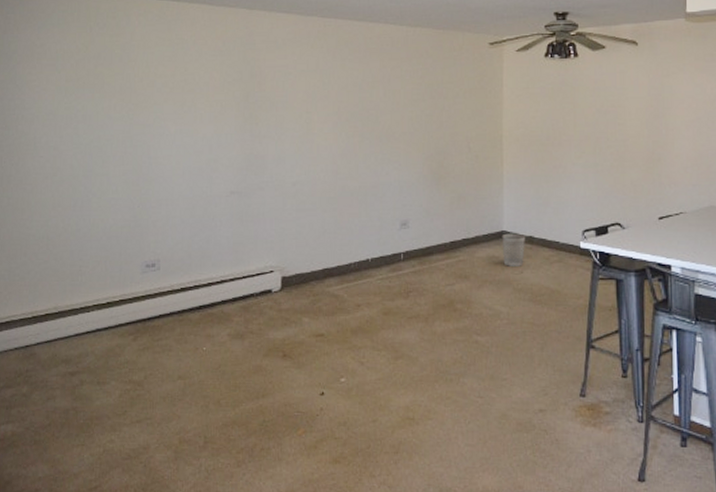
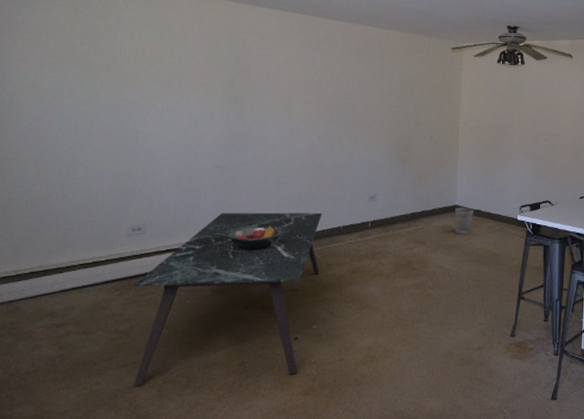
dining table: none [148,243,348,446] -> present [133,212,322,386]
fruit bowl: none [245,259,303,287] -> present [228,225,281,249]

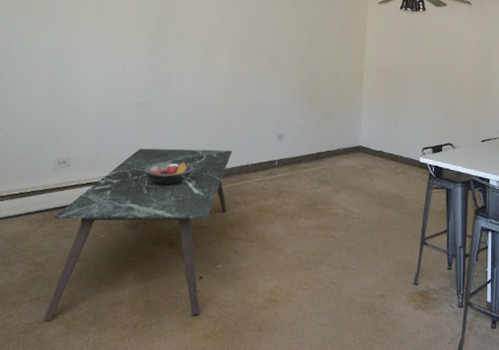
wastebasket: present [454,207,475,234] -> none [358,148,378,175]

